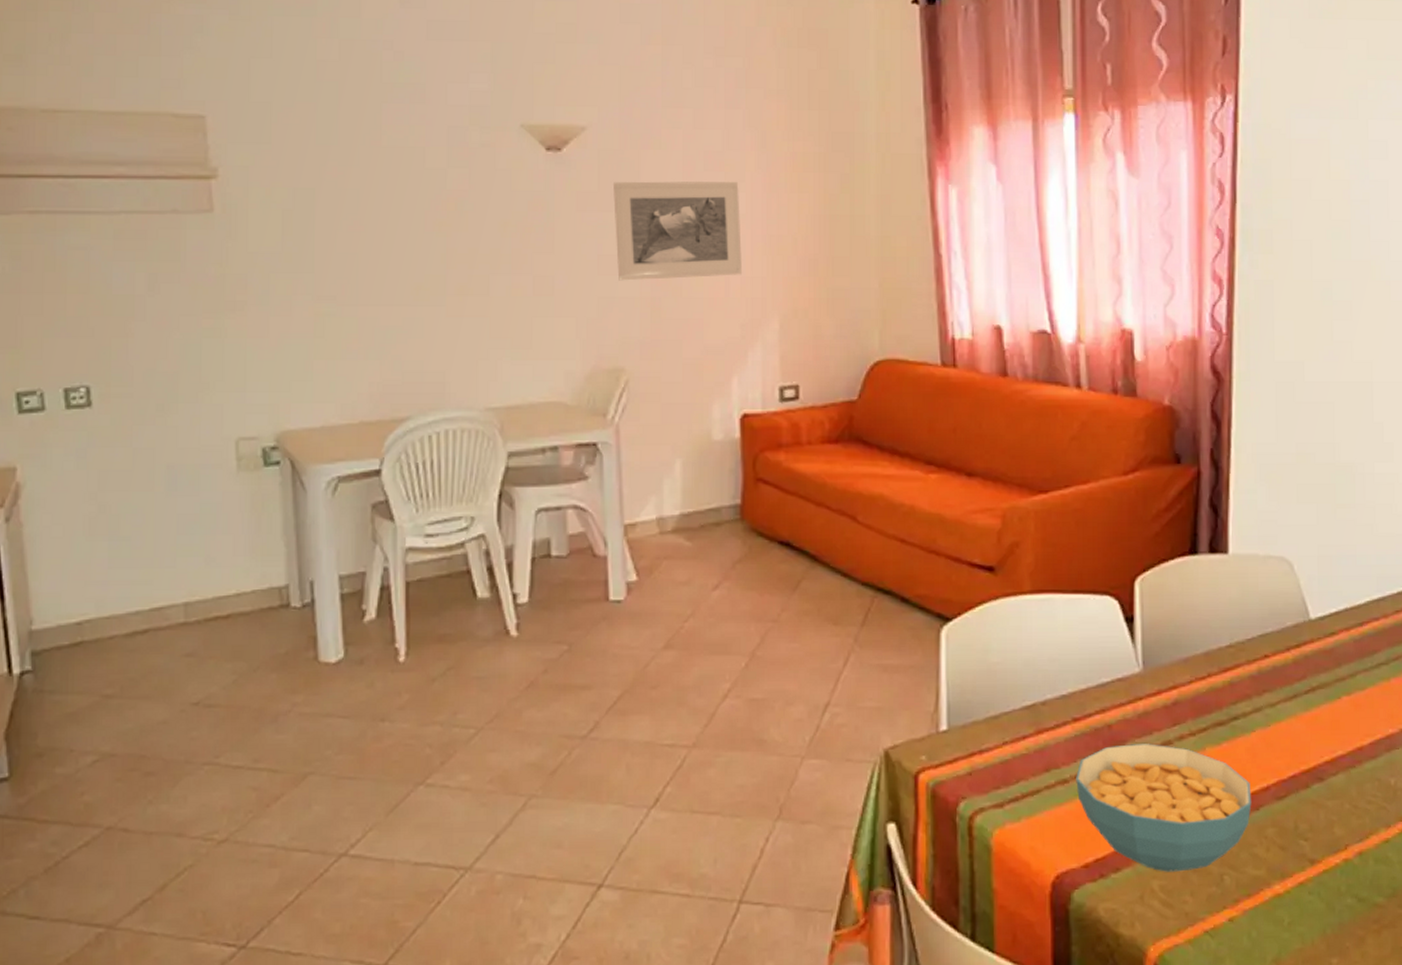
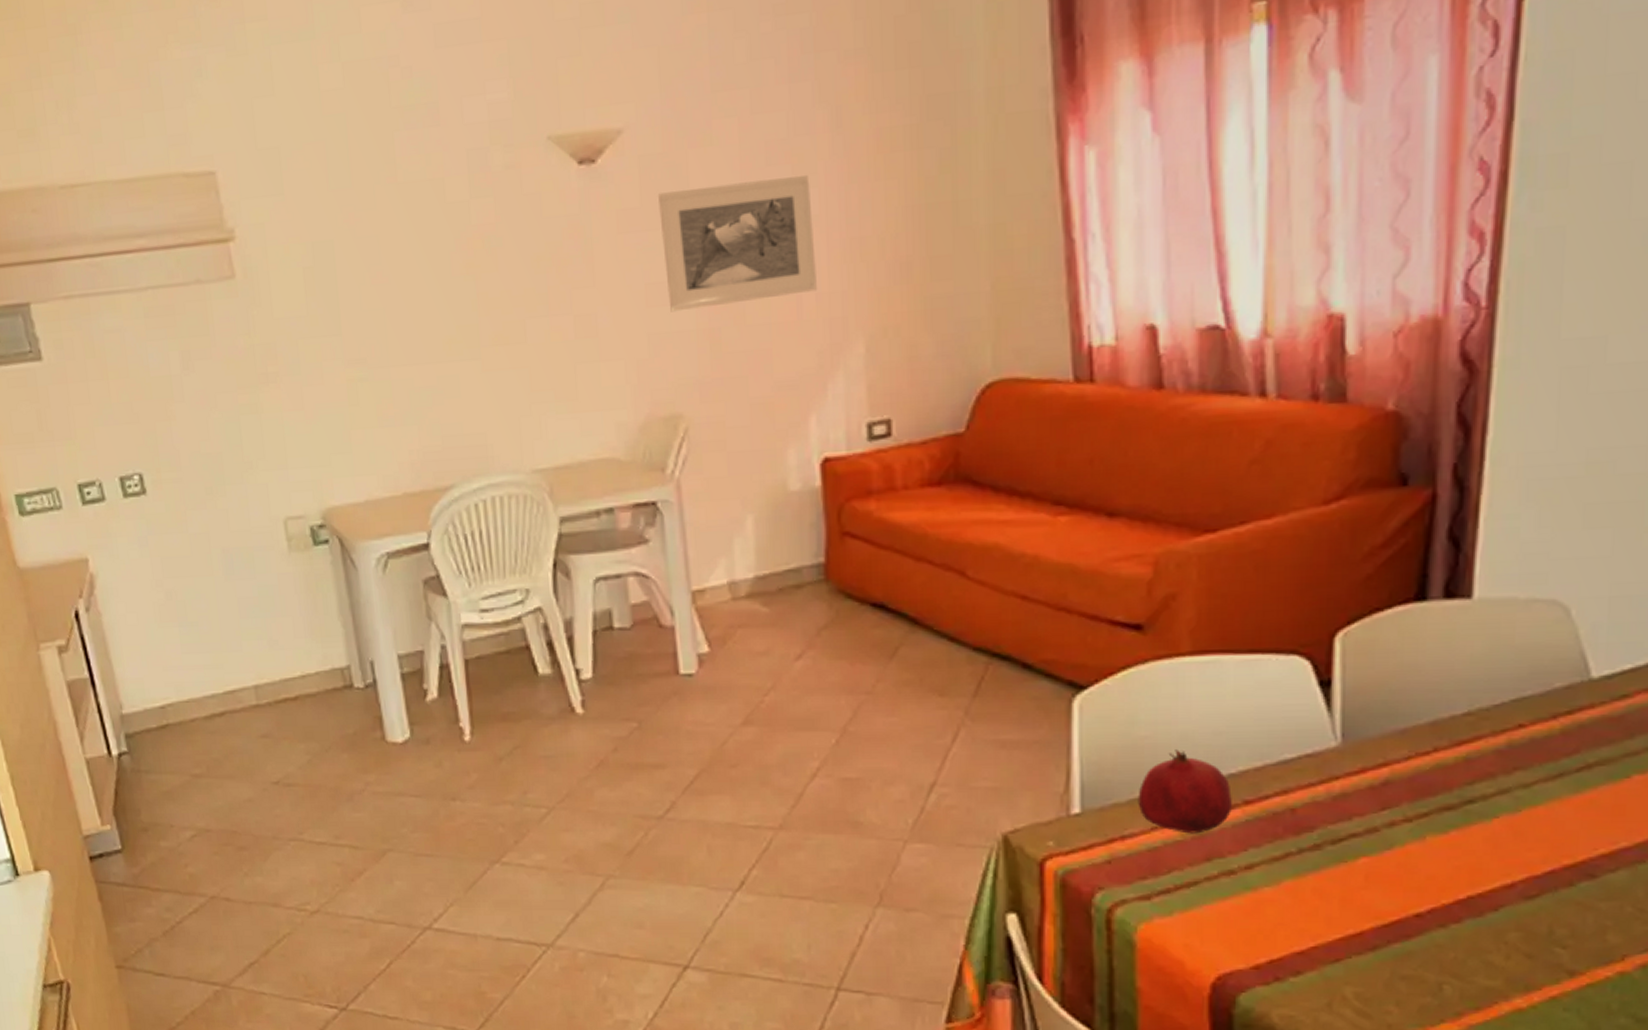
fruit: none [992,674,1064,748] -> present [1138,750,1232,834]
cereal bowl: present [1076,744,1252,872] -> none [1246,831,1489,978]

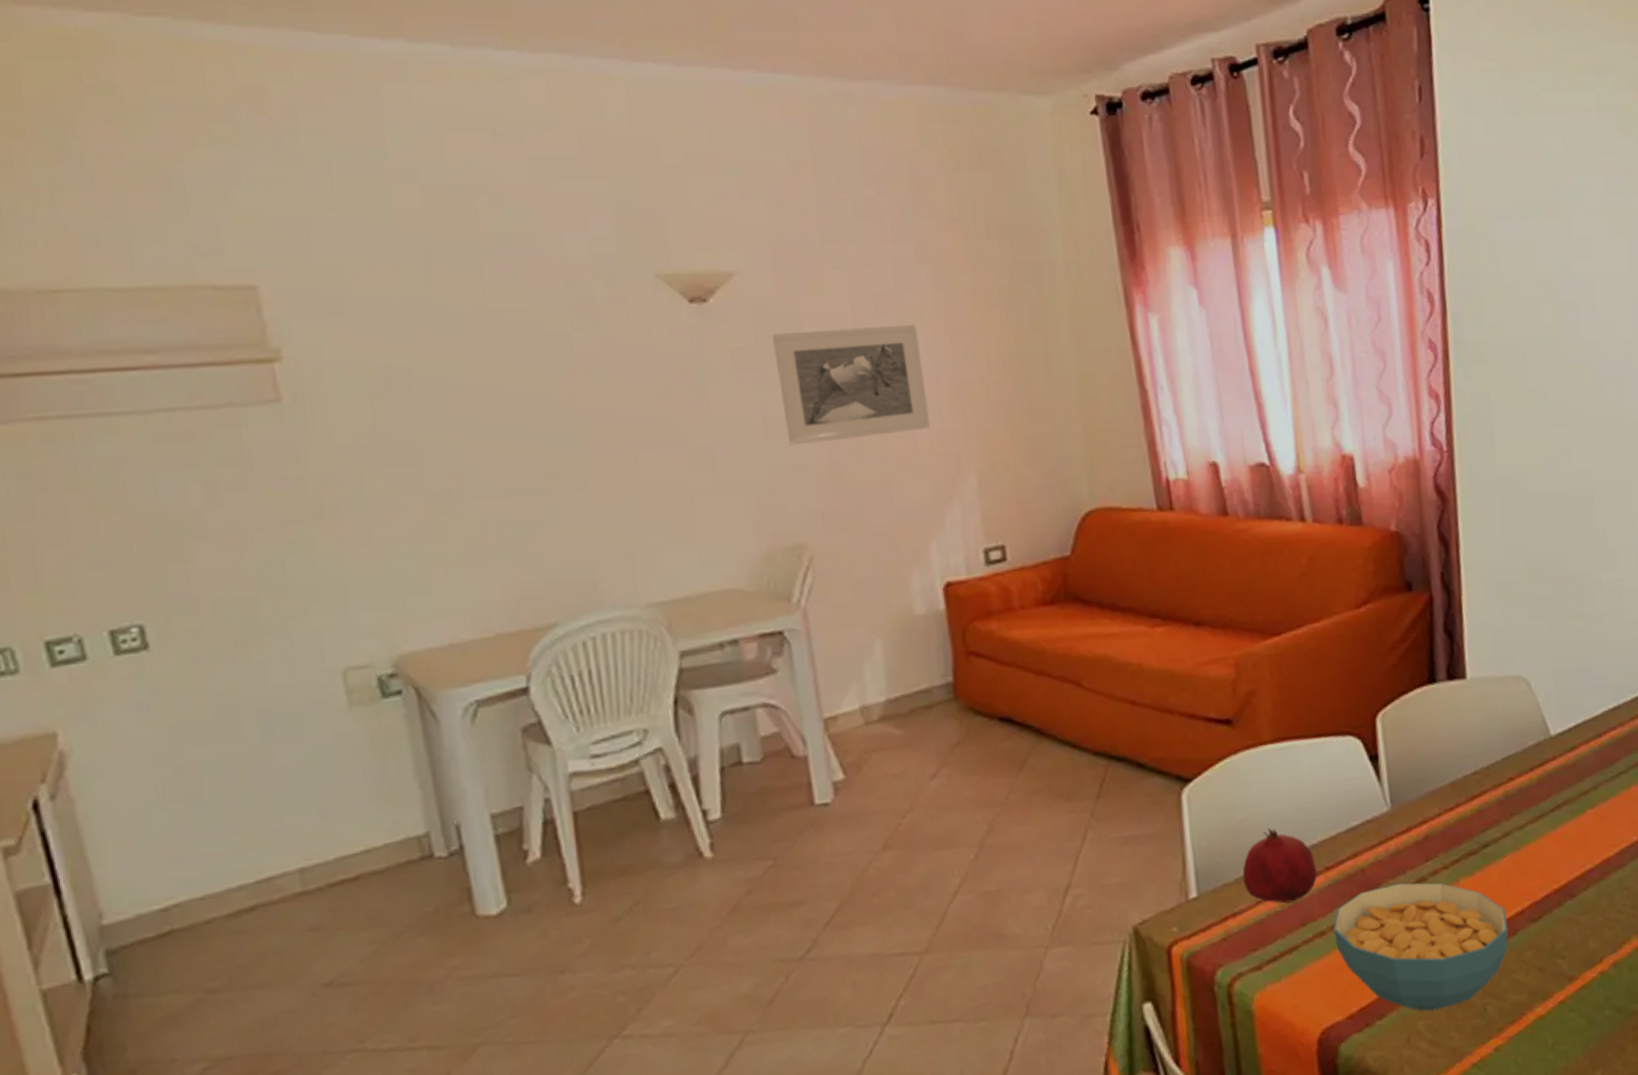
cereal bowl: none [1246,831,1489,978] -> present [1333,882,1509,1011]

